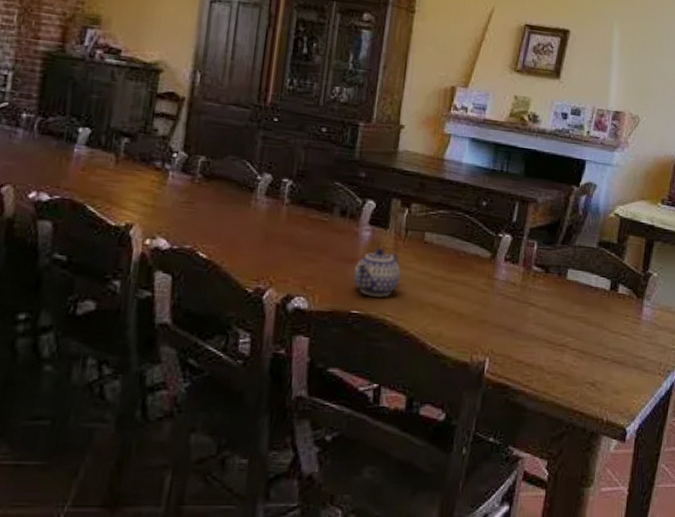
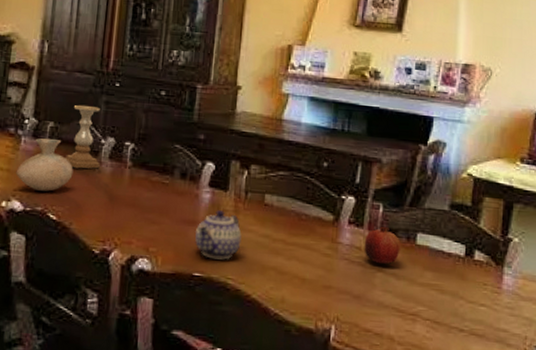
vase: none [162,173,226,229] -> present [15,138,73,191]
candle holder: none [218,139,257,206] -> present [65,104,100,169]
fruit: none [518,263,553,299] -> present [364,226,401,264]

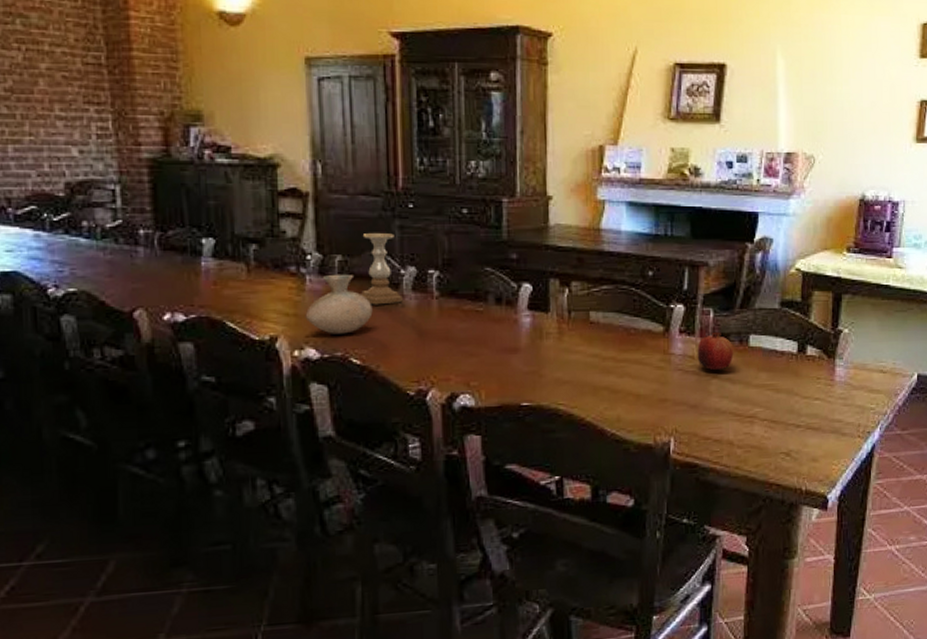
teapot: present [195,210,242,260] -> none [518,334,569,386]

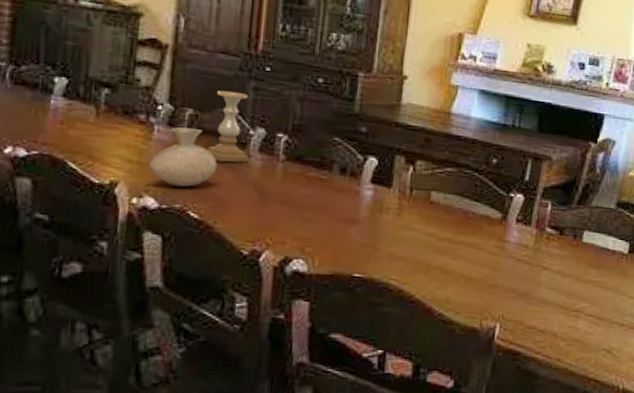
fruit: present [697,331,734,371] -> none [531,224,567,262]

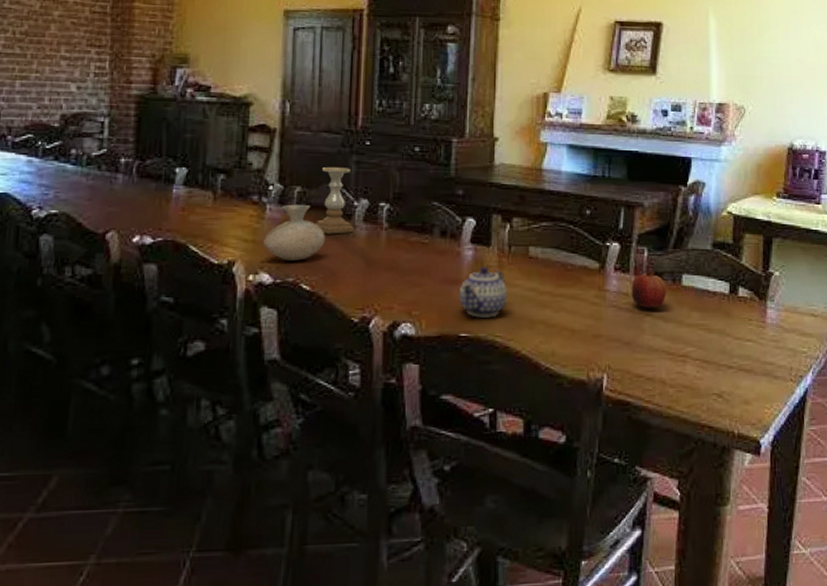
teapot: none [355,208,406,260] -> present [459,267,507,318]
fruit: none [531,224,567,262] -> present [631,270,667,309]

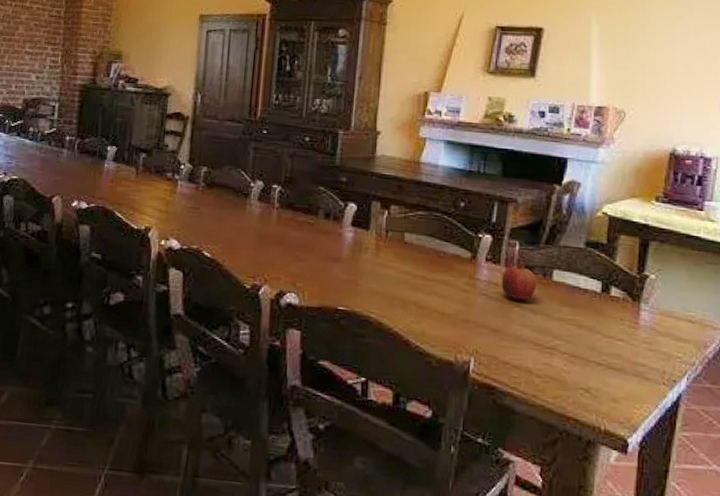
vase: present [262,204,326,261] -> none [173,182,226,231]
candle holder: present [316,166,354,234] -> none [218,151,250,210]
teapot: present [459,267,507,318] -> none [339,248,383,295]

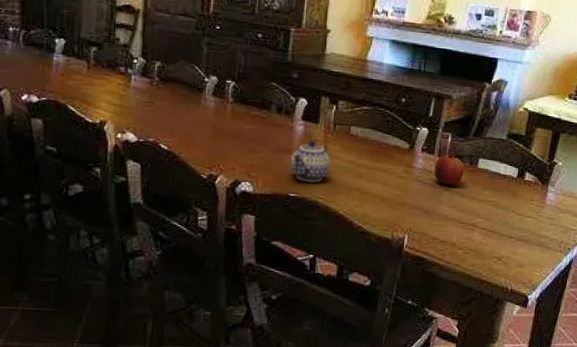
teapot: none [339,248,383,295] -> present [290,140,331,183]

